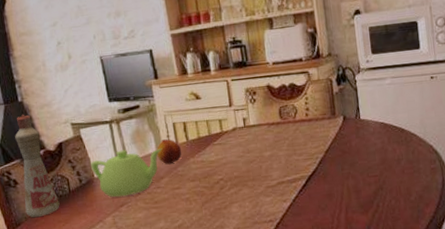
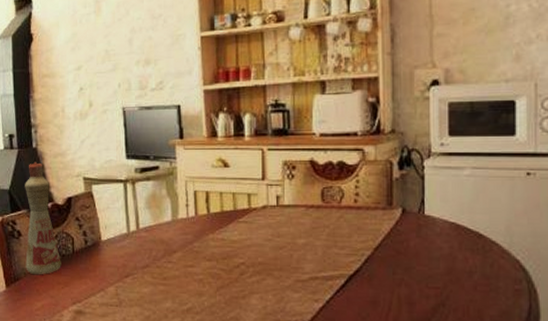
teapot: present [91,149,162,197] -> none [99,213,178,267]
fruit: present [157,139,182,165] -> none [172,208,201,238]

